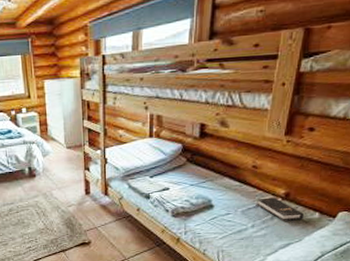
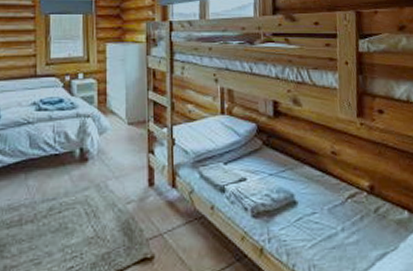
hardback book: present [257,197,304,221] -> none [342,191,393,223]

